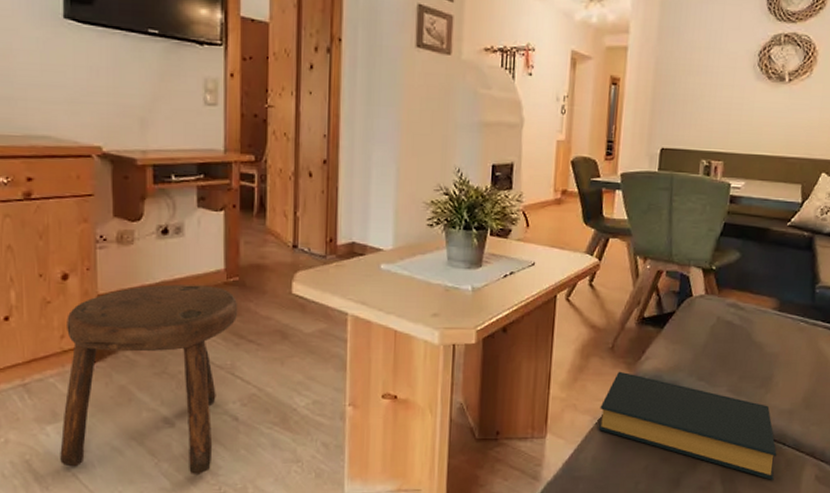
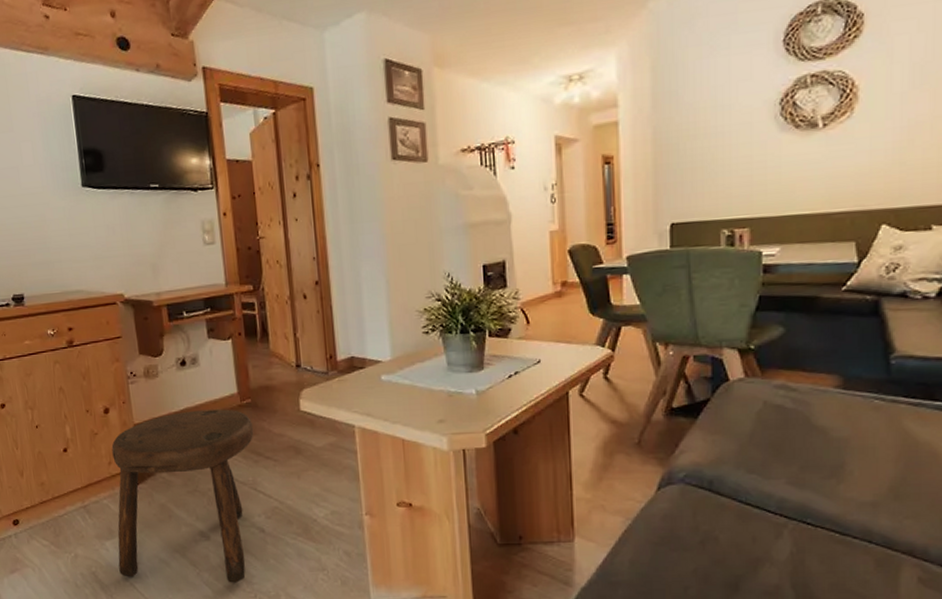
hardback book: present [598,371,777,480] -> none [632,467,862,584]

